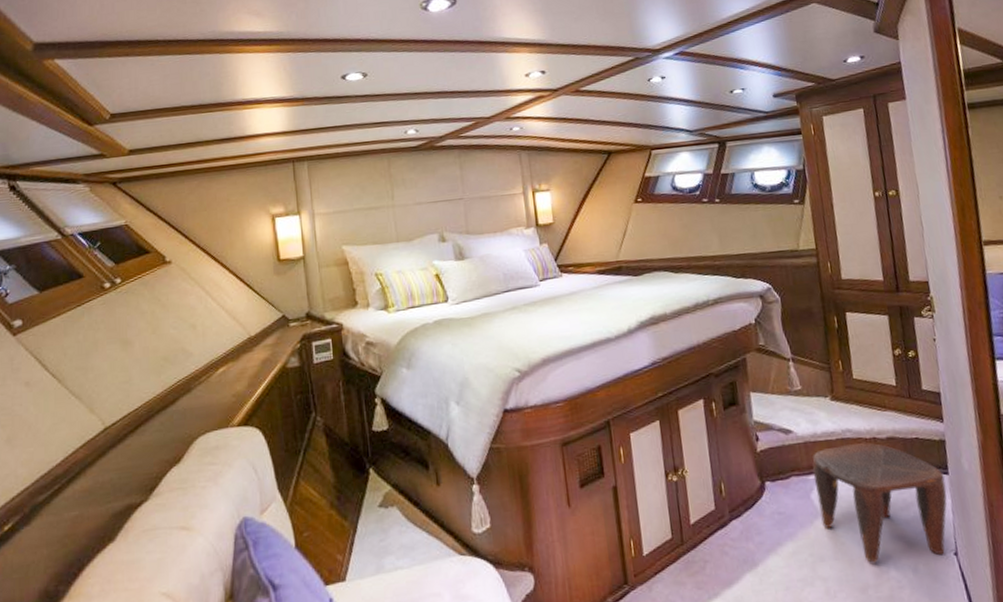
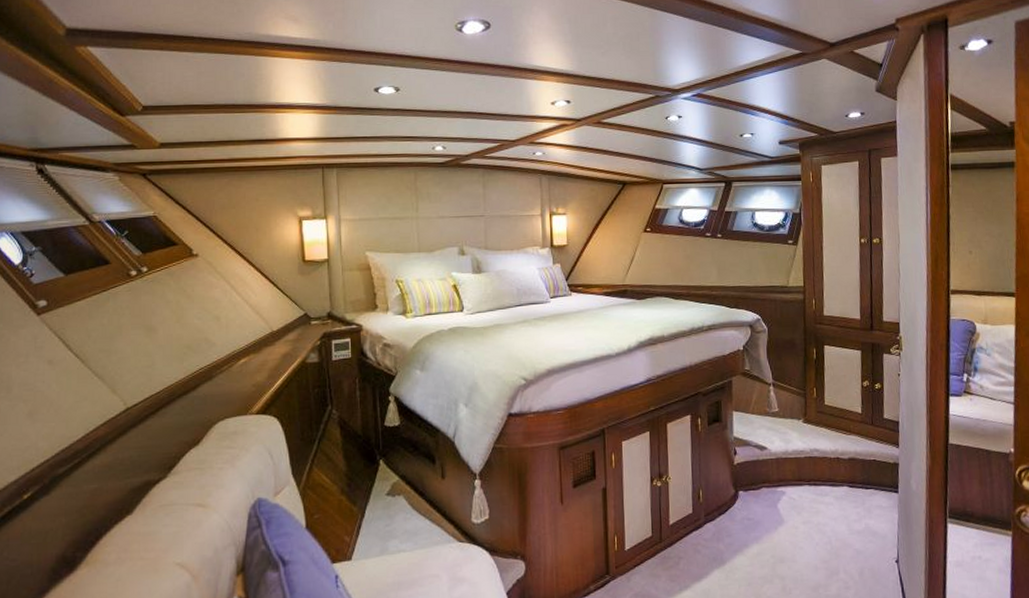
stool: present [812,442,947,563] -> none [781,462,895,566]

